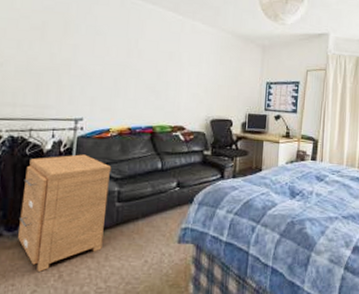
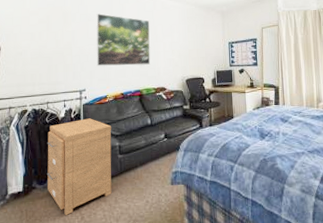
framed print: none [100,27,175,97] -> present [96,13,151,66]

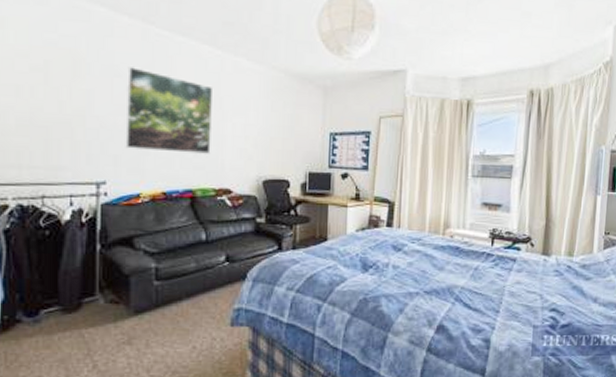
nightstand: present [47,118,112,215] -> none [40,225,146,361]

